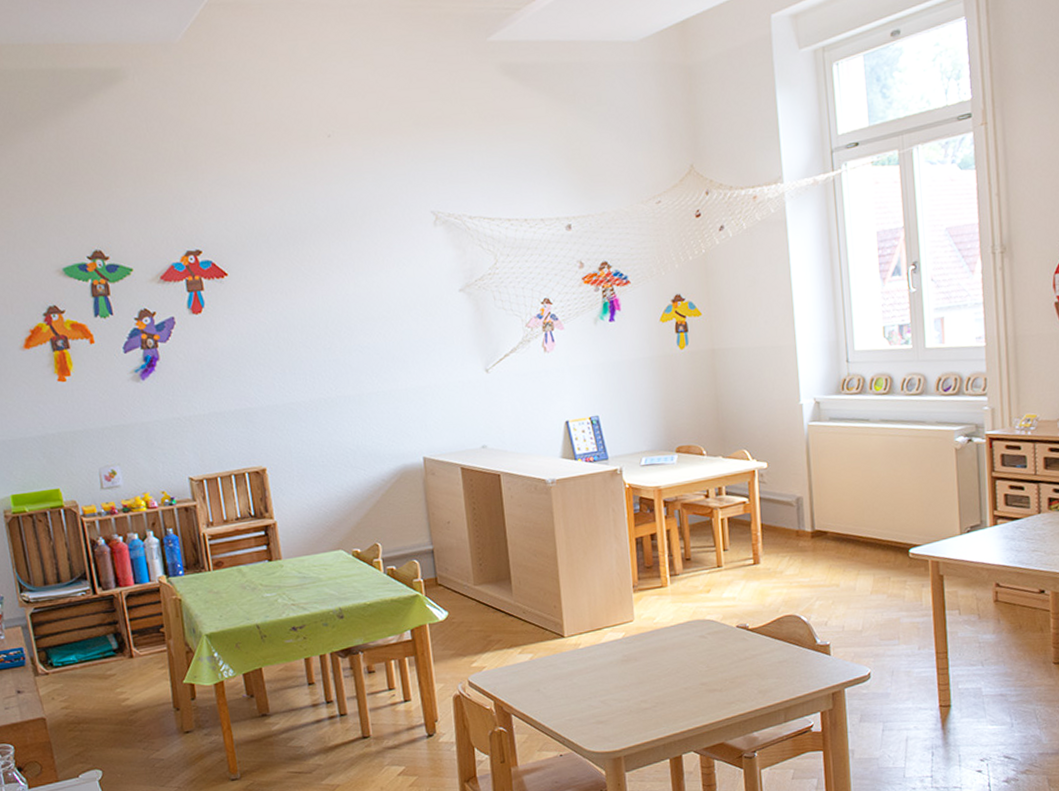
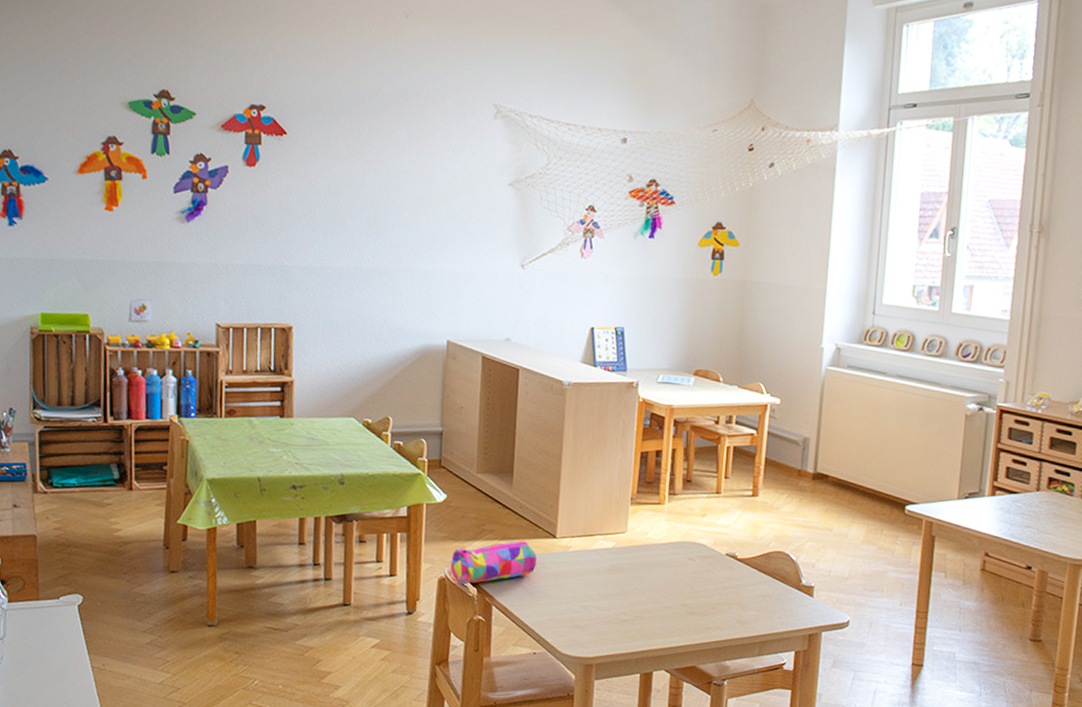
pencil case: none [463,645,549,700] -> present [450,540,537,586]

